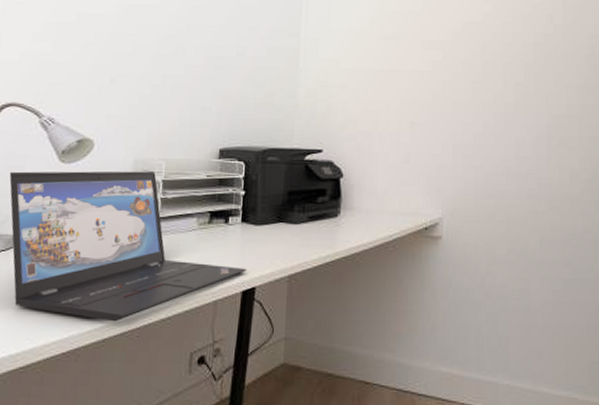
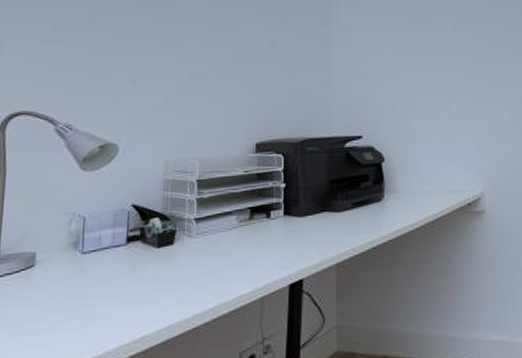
laptop: present [9,171,247,322] -> none [24,172,293,332]

